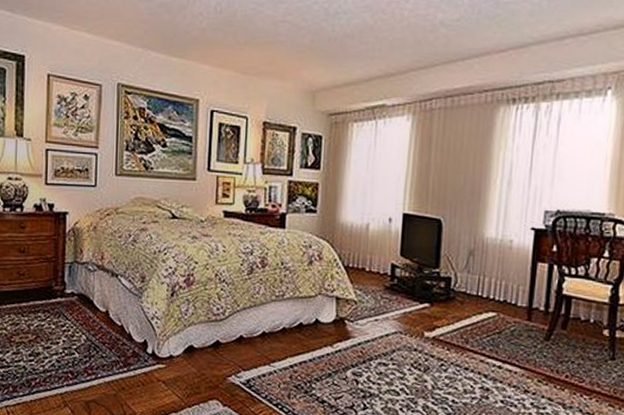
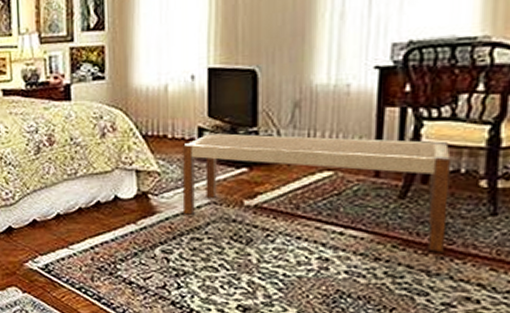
bench: none [373,270,584,389] -> present [182,132,451,253]

